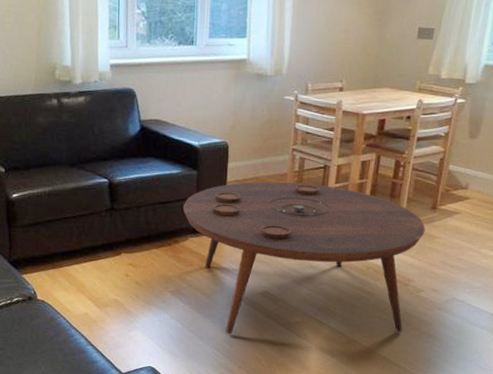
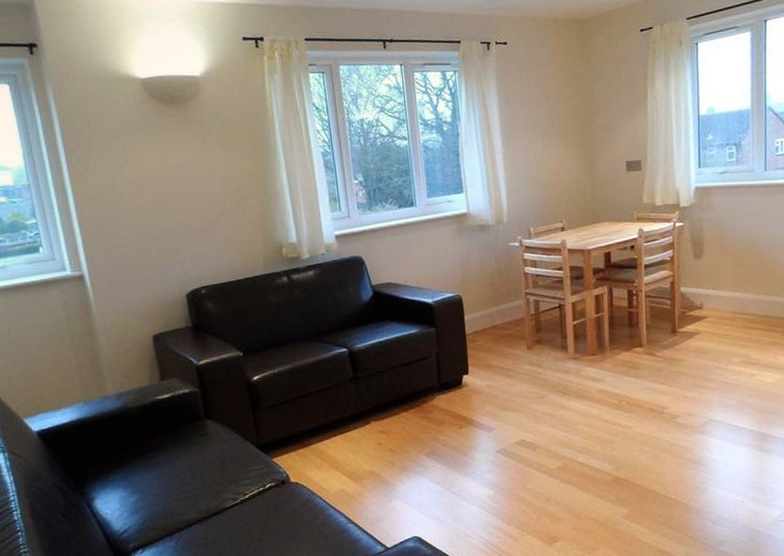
coffee table: present [182,181,426,334] -> none [426,324,670,490]

